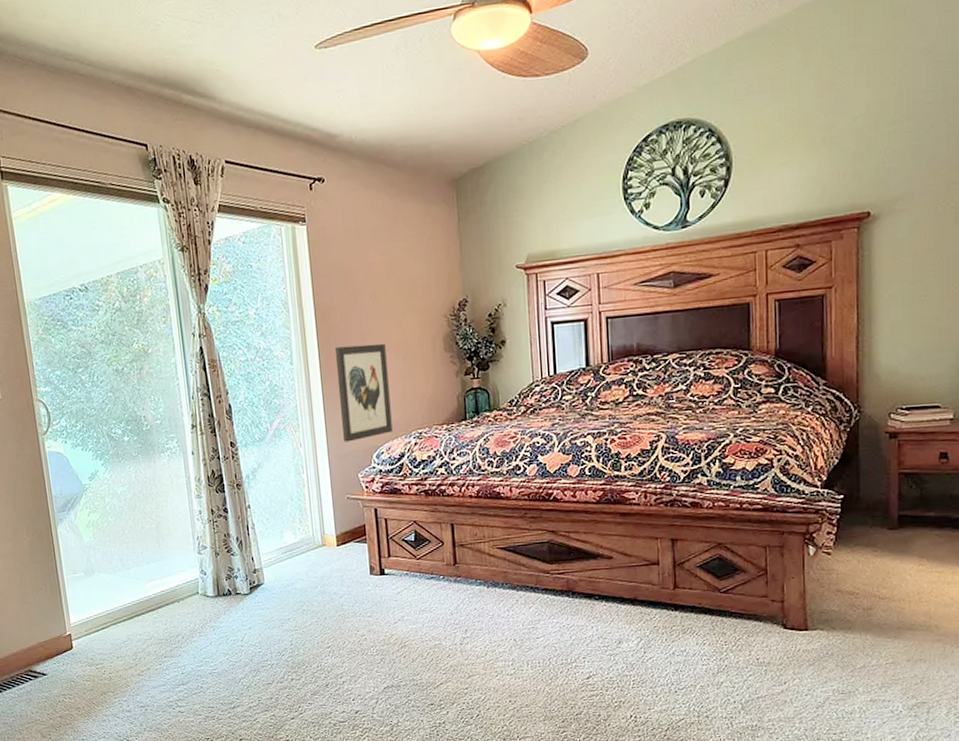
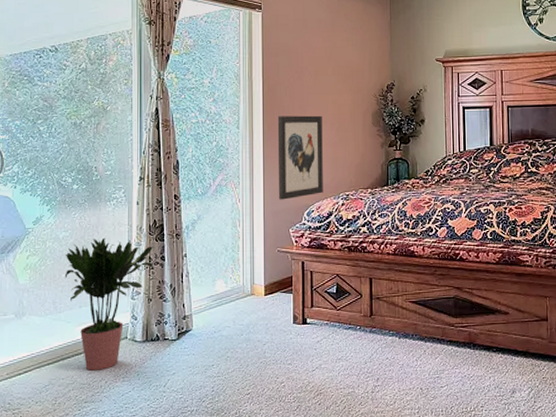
potted plant: none [125,491,218,626] -> present [64,238,155,371]

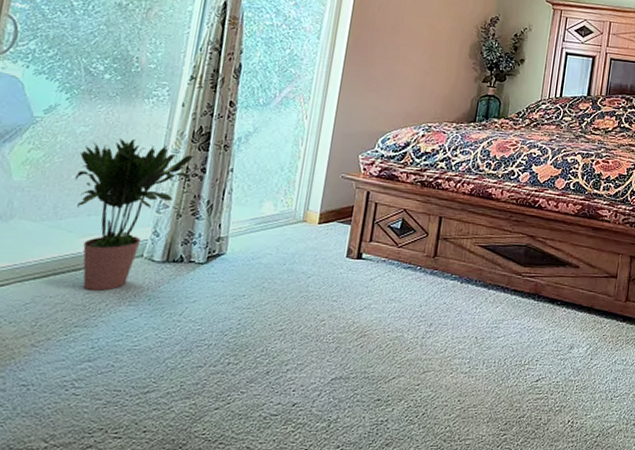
wall art: present [277,115,323,200] -> none [352,32,416,123]

